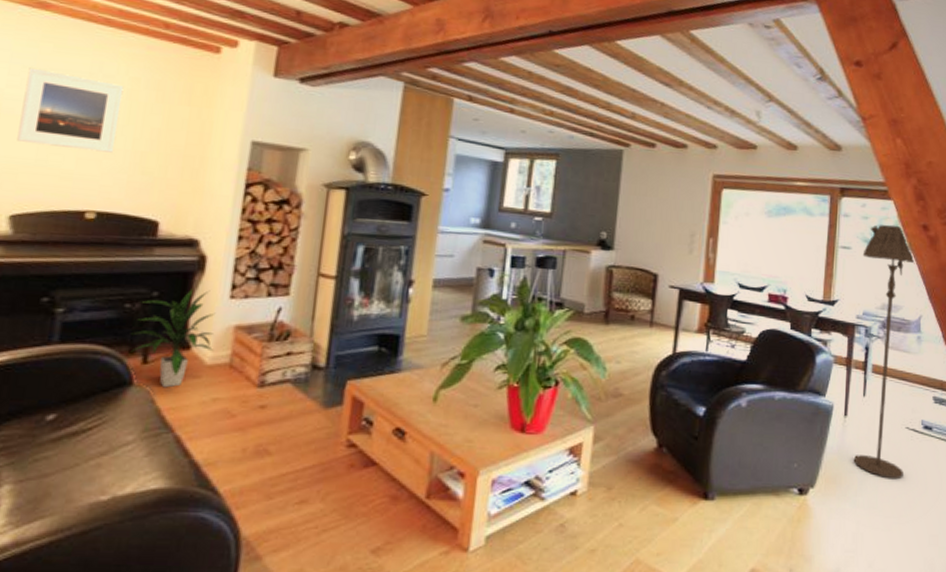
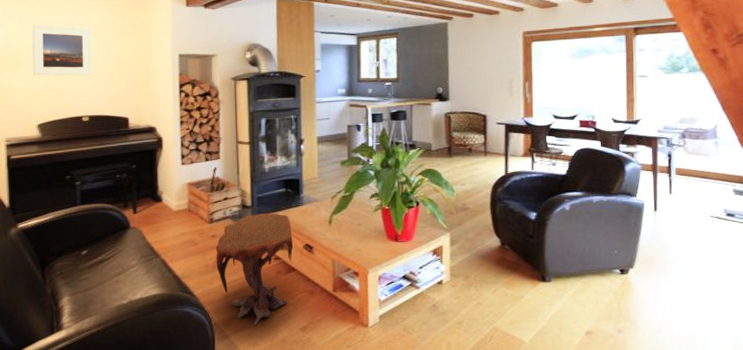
indoor plant: present [130,289,216,388] -> none [124,160,177,228]
side table: none [259,378,379,544] -> present [215,213,293,326]
floor lamp: present [853,224,915,480] -> none [659,52,711,258]

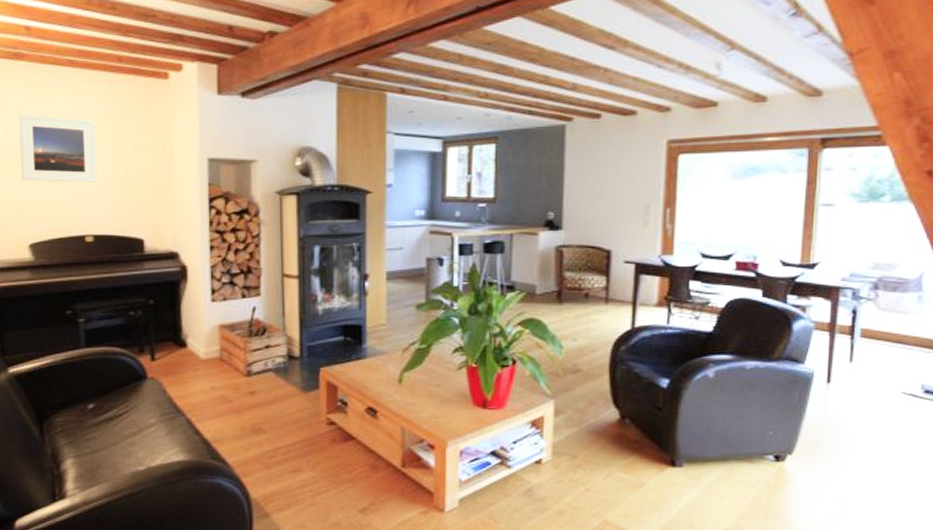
side table: present [215,213,293,326] -> none [254,366,351,504]

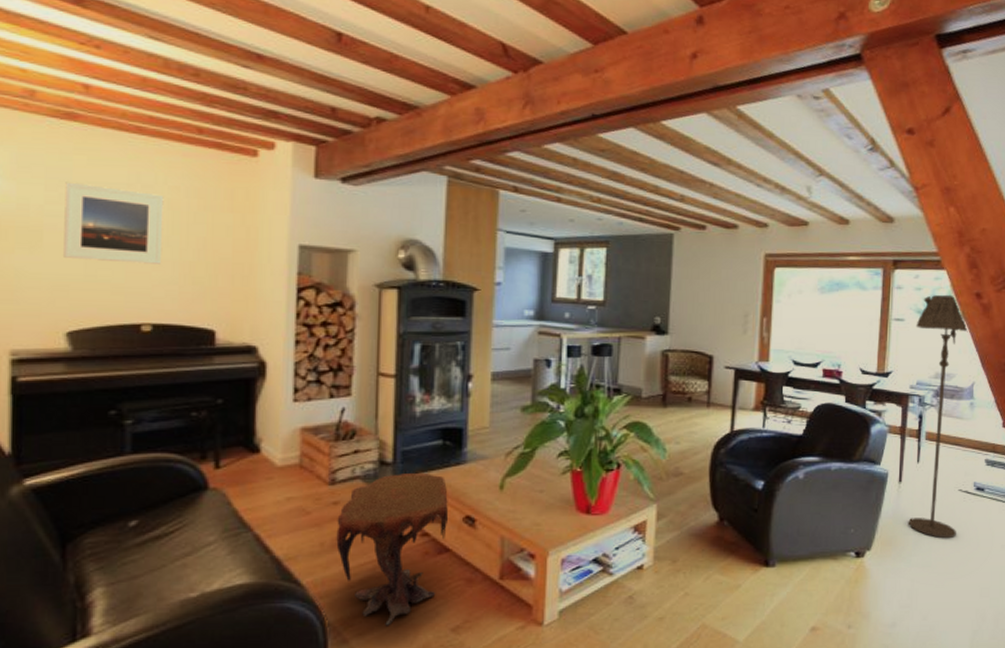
side table: none [254,366,351,504] -> present [336,472,448,626]
floor lamp: none [838,174,916,446] -> present [908,294,968,539]

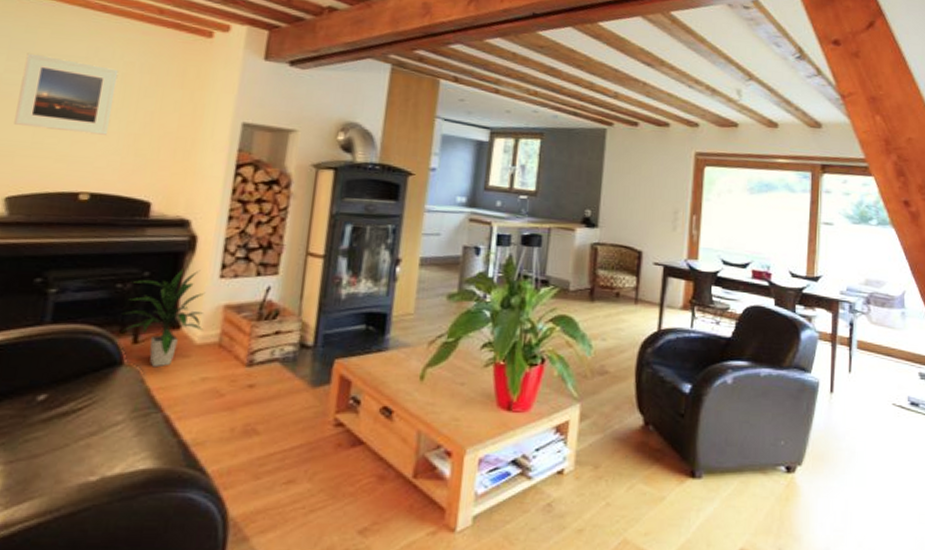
indoor plant: none [202,394,283,490] -> present [121,269,206,368]
side table: present [336,472,448,626] -> none [247,357,367,524]
floor lamp: present [908,294,968,539] -> none [840,200,897,457]

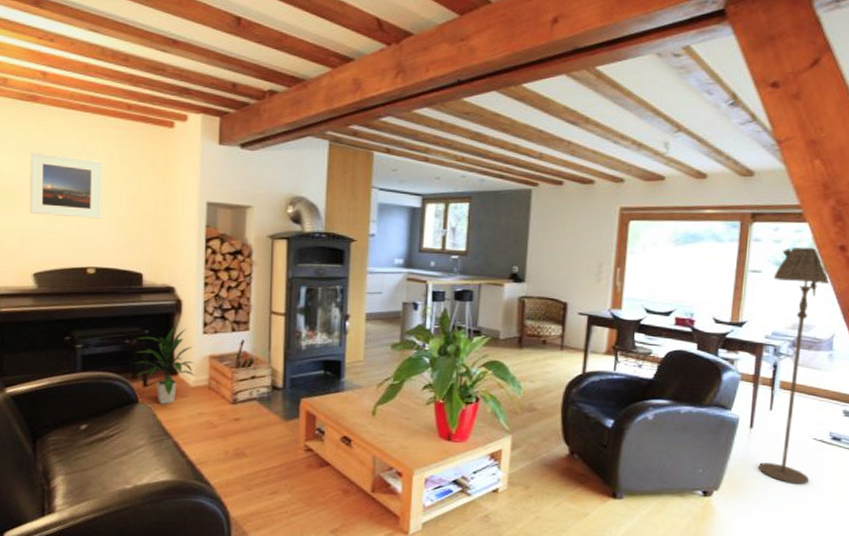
floor lamp: none [840,200,897,457] -> present [758,247,830,485]

